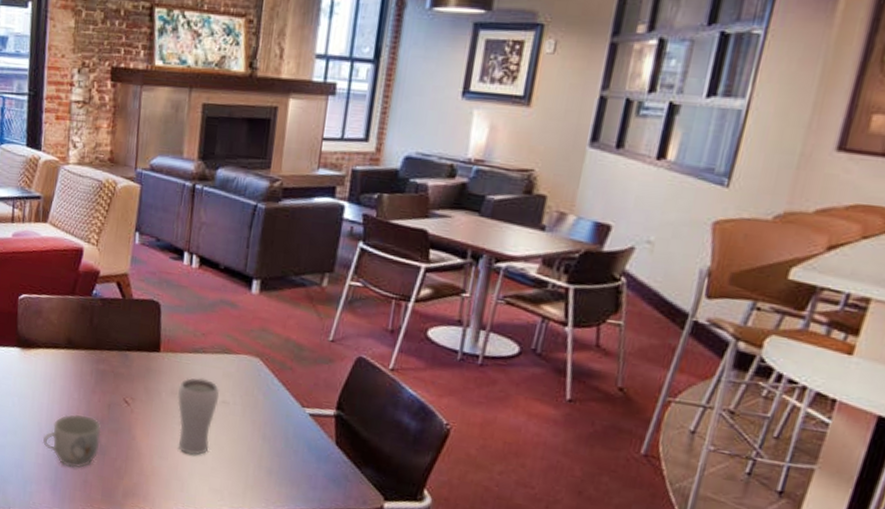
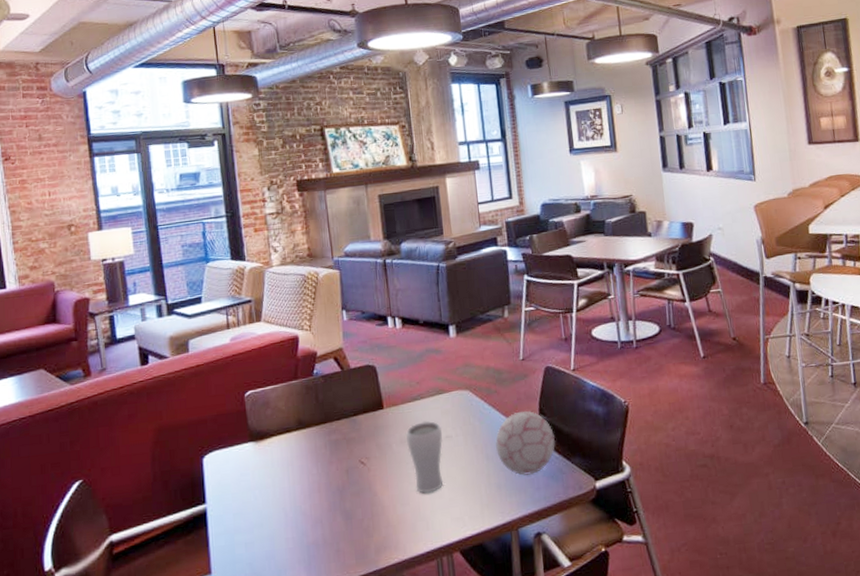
mug: present [42,414,101,469] -> none [289,486,345,542]
decorative ball: none [275,398,349,471] -> present [495,410,556,475]

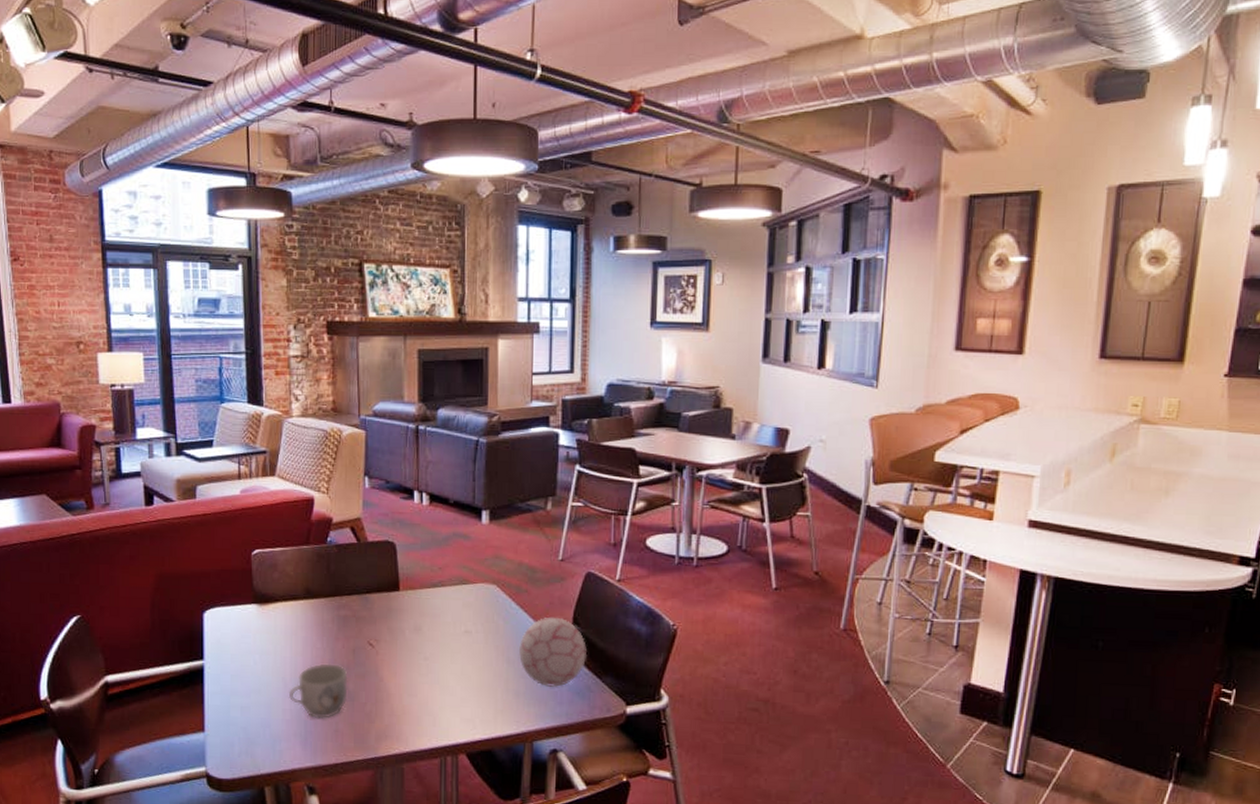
mug: none [289,486,345,542] -> present [288,663,348,719]
drinking glass: present [405,420,444,493] -> none [420,610,461,688]

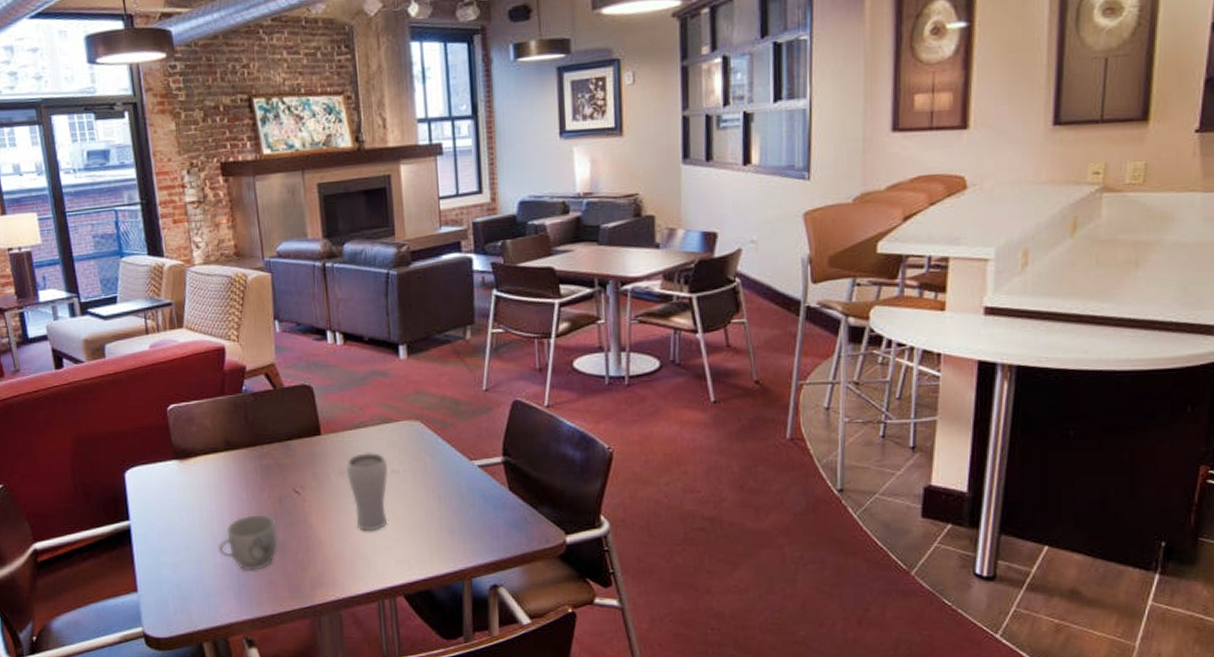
drinking glass: none [420,610,461,688] -> present [345,452,388,531]
decorative ball: present [518,617,588,687] -> none [449,449,521,521]

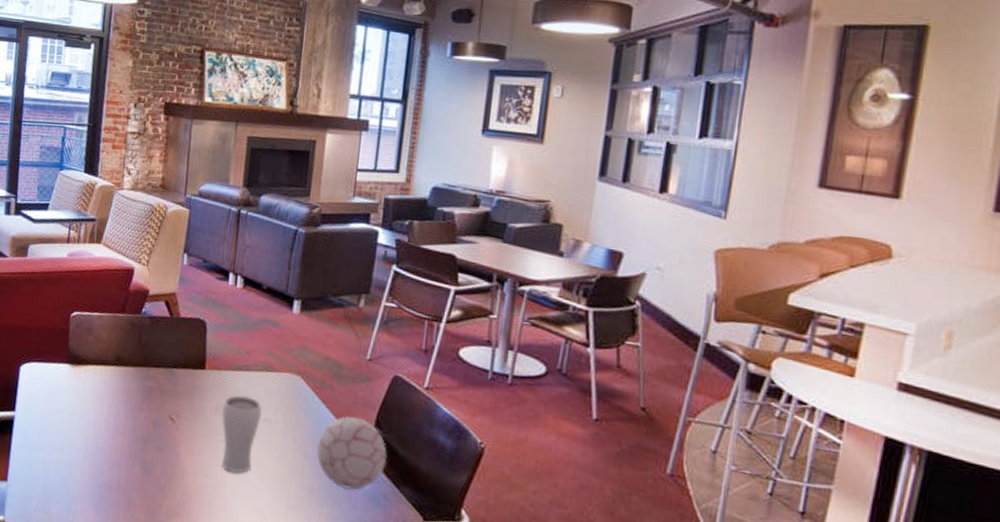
mug: present [217,514,278,570] -> none [88,431,146,487]
decorative ball: none [449,449,521,521] -> present [316,416,388,490]

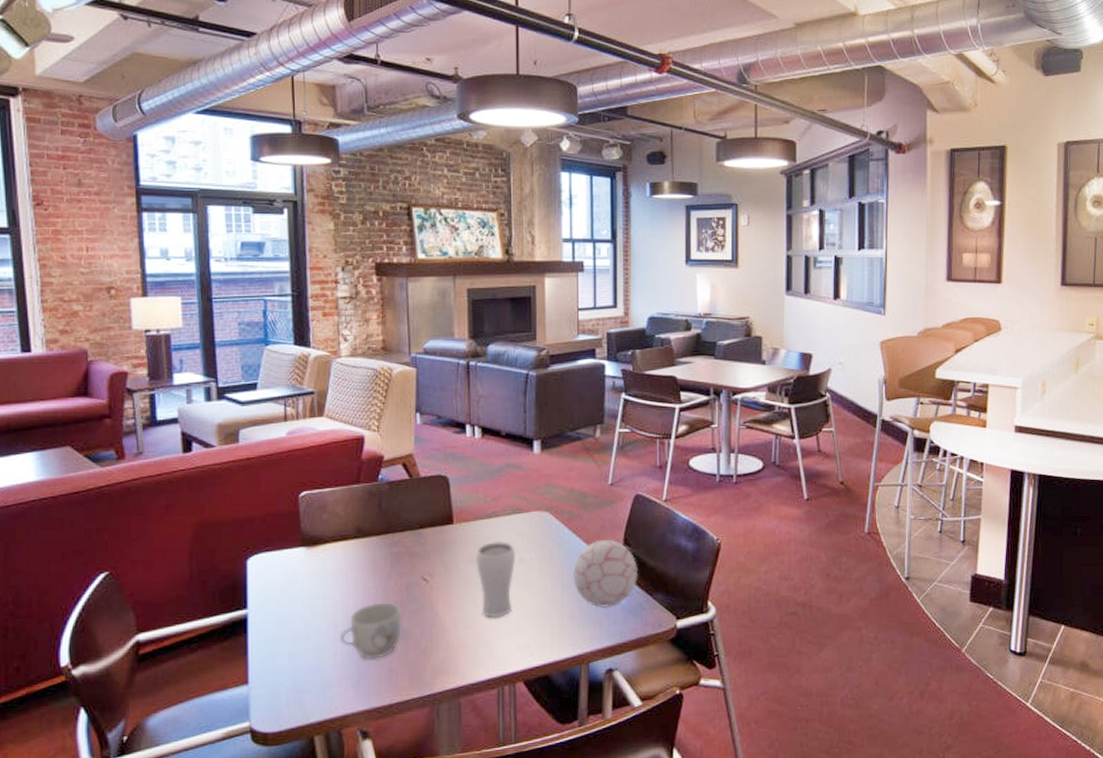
mug: none [88,431,146,487] -> present [339,602,402,659]

